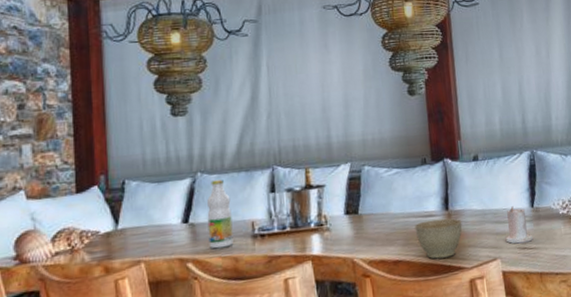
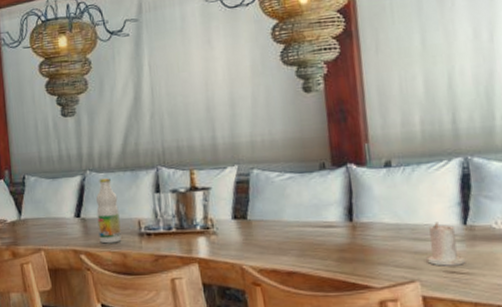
planter bowl: present [414,218,462,259] -> none [311,230,370,274]

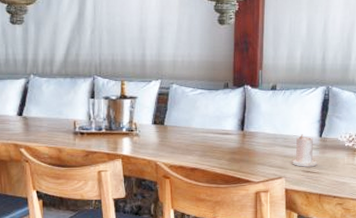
bottle: present [95,178,122,244] -> none [37,83,58,140]

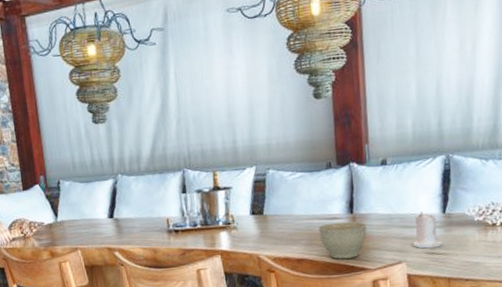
planter bowl: none [212,137,254,171] -> present [318,221,367,259]

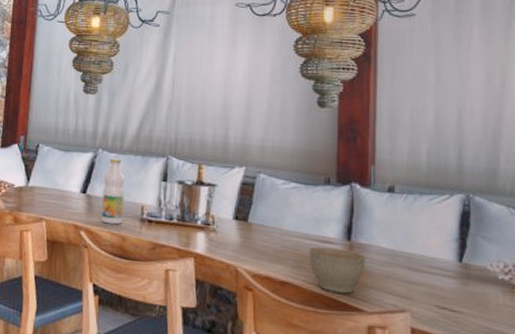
bottle: none [127,181,152,241] -> present [101,159,125,225]
candle: present [412,211,442,249] -> none [419,254,456,303]

